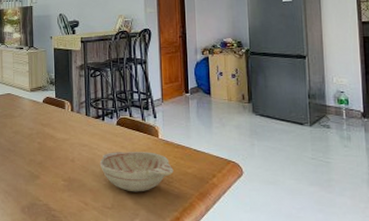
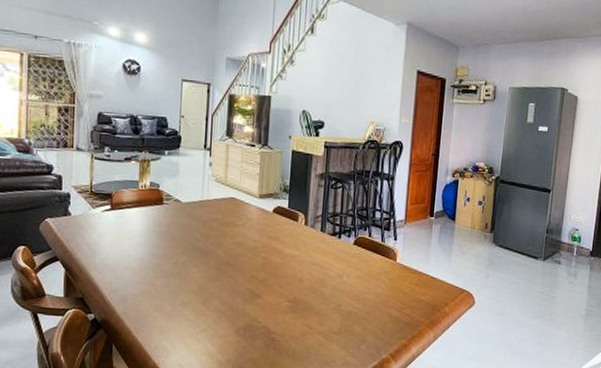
decorative bowl: present [99,152,174,192] -> none [330,273,407,318]

